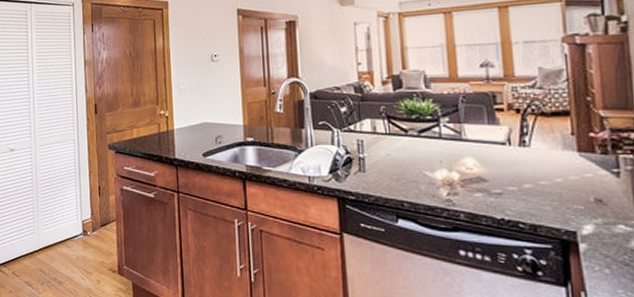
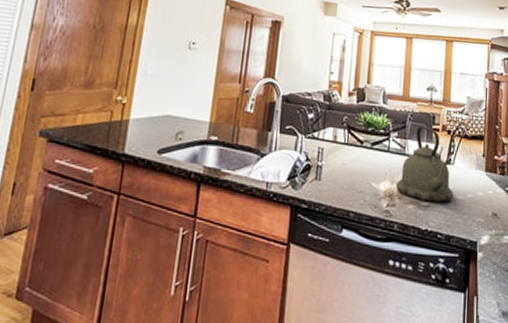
kettle: none [456,108,536,189] -> present [396,126,454,203]

